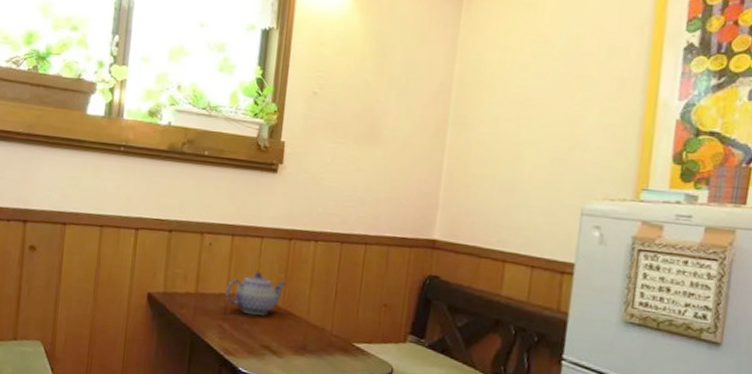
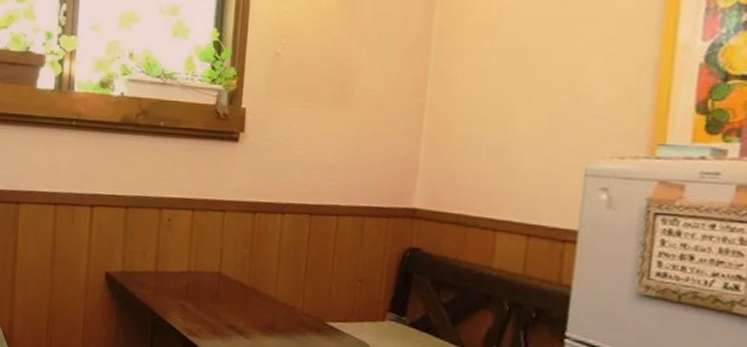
teapot: present [224,270,286,316] -> none [186,246,252,294]

